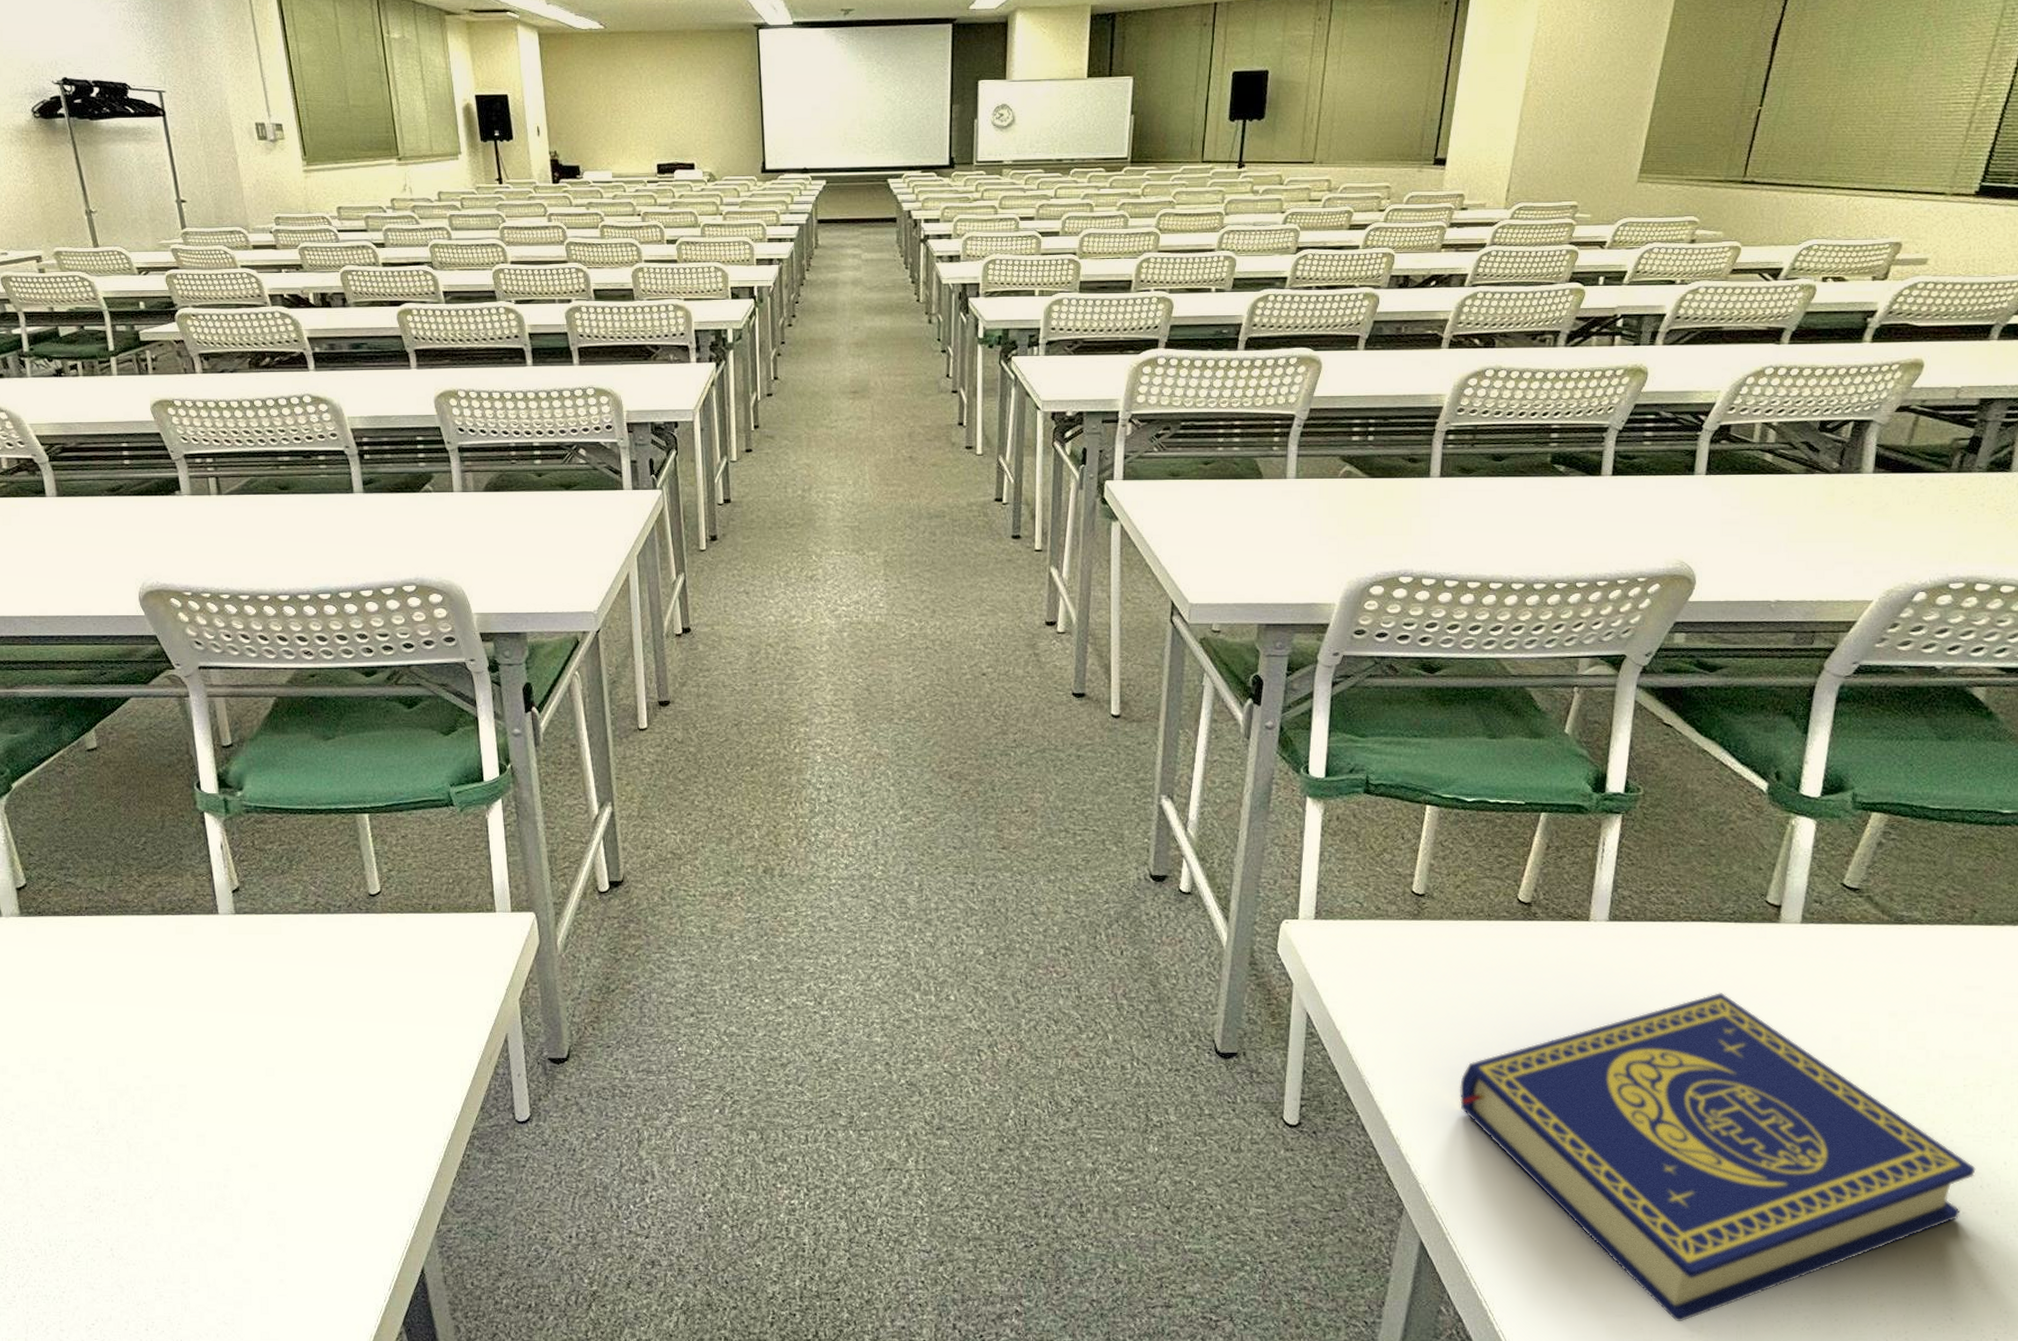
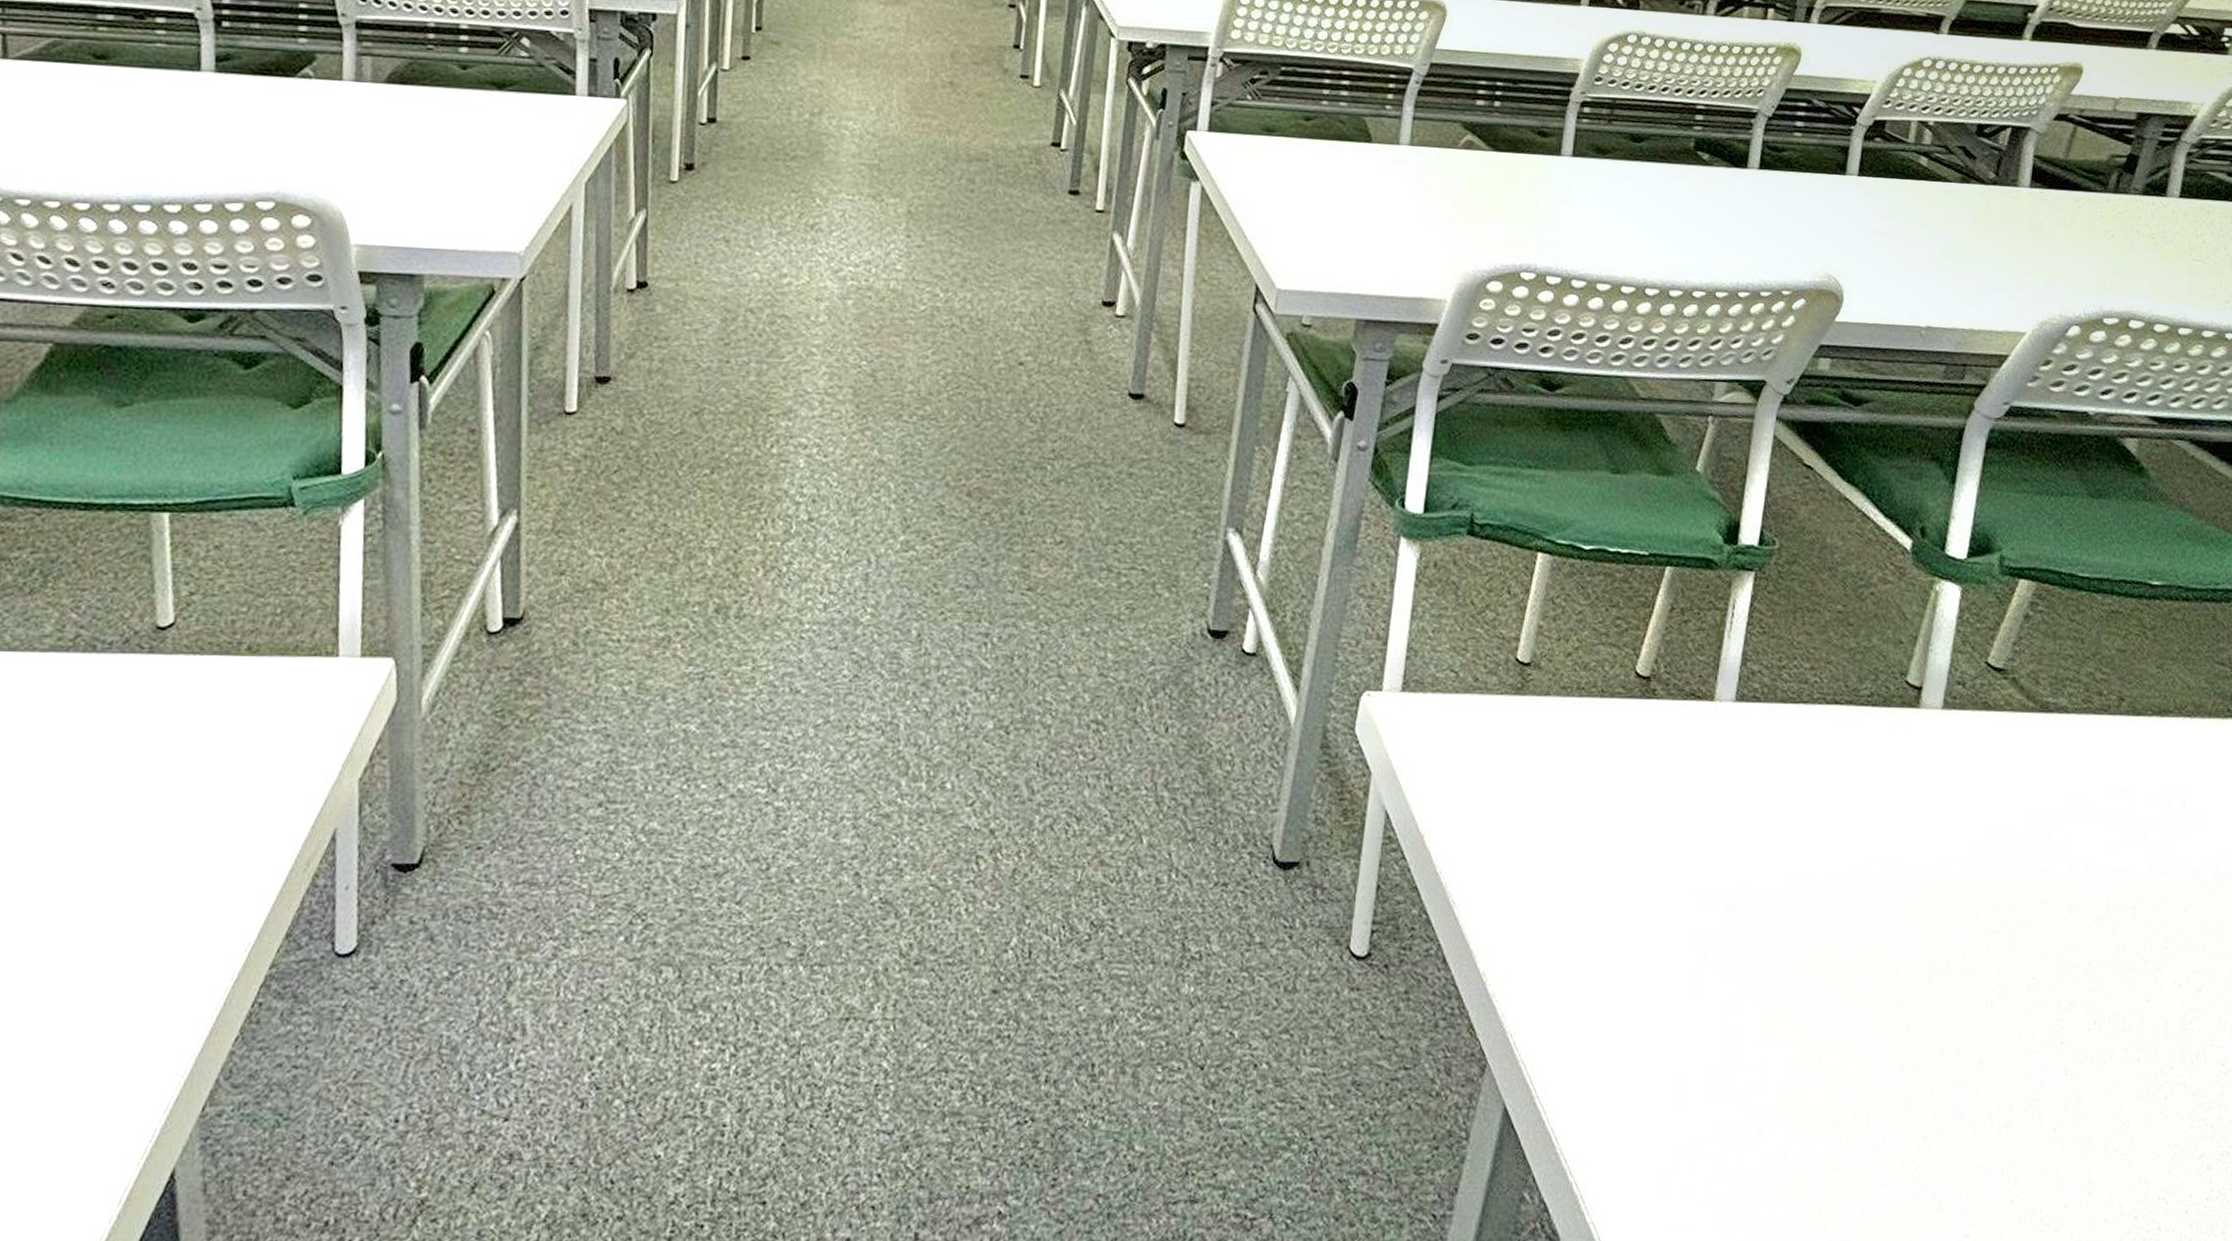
book: present [1460,993,1976,1322] -> none [1559,792,2118,1206]

